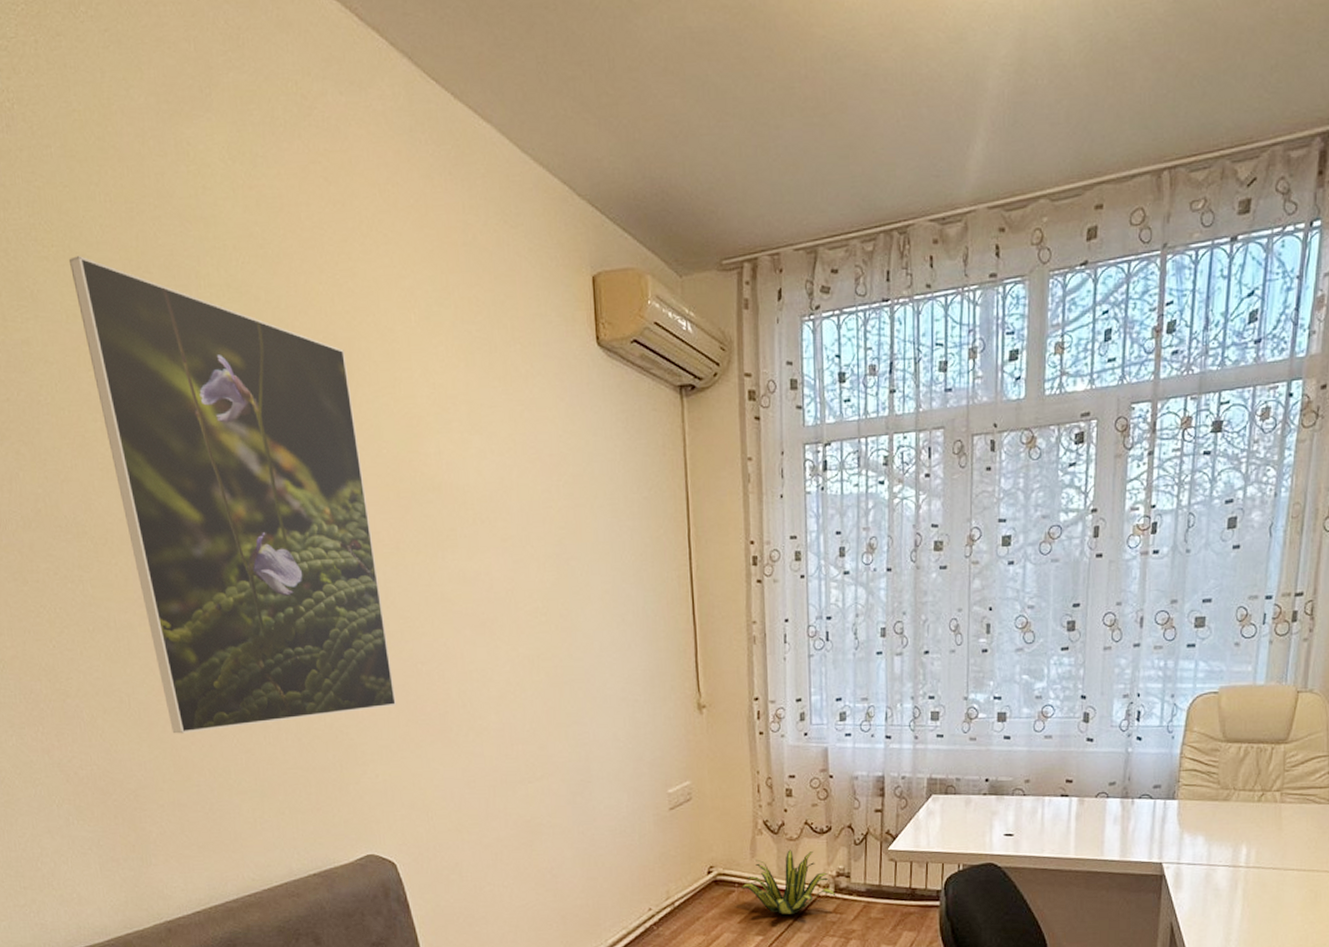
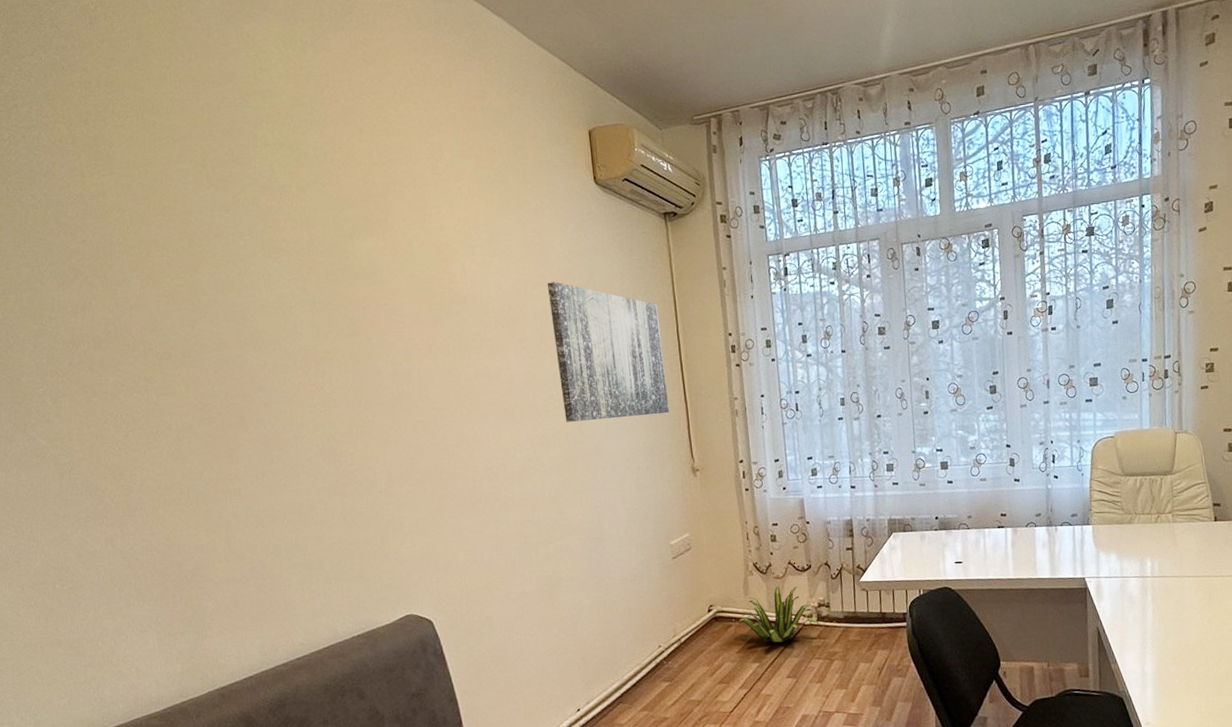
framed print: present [68,256,397,734] -> none [141,124,432,519]
wall art: none [535,468,674,641] -> present [547,281,669,422]

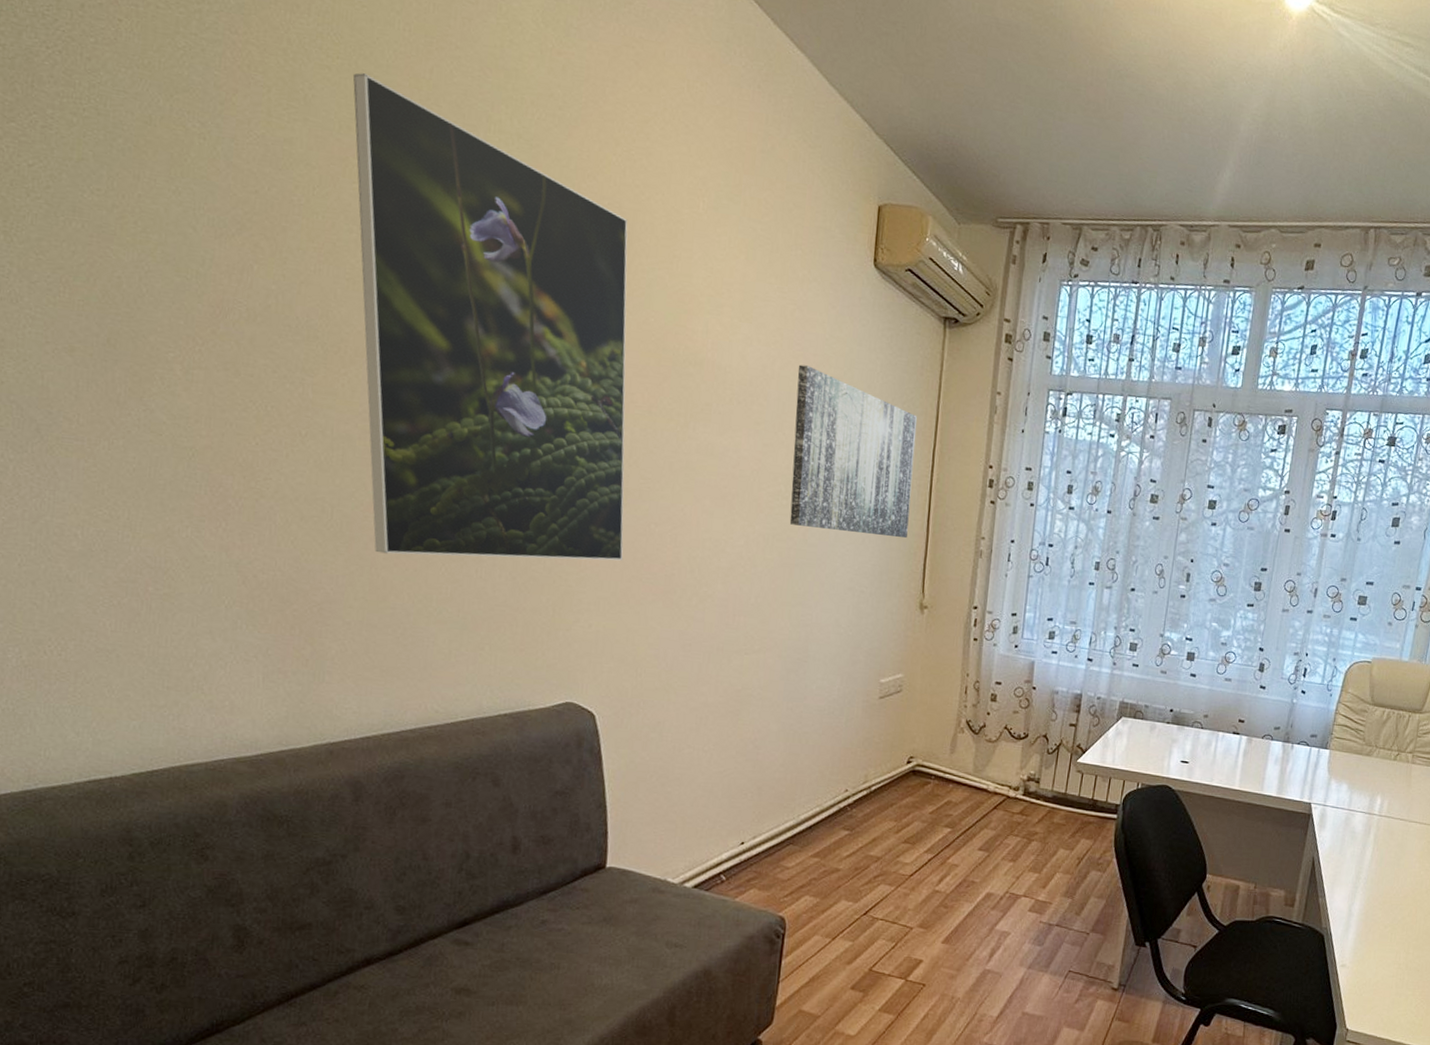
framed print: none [141,124,432,519] -> present [352,73,628,561]
decorative plant: present [737,586,819,643] -> none [937,750,1025,811]

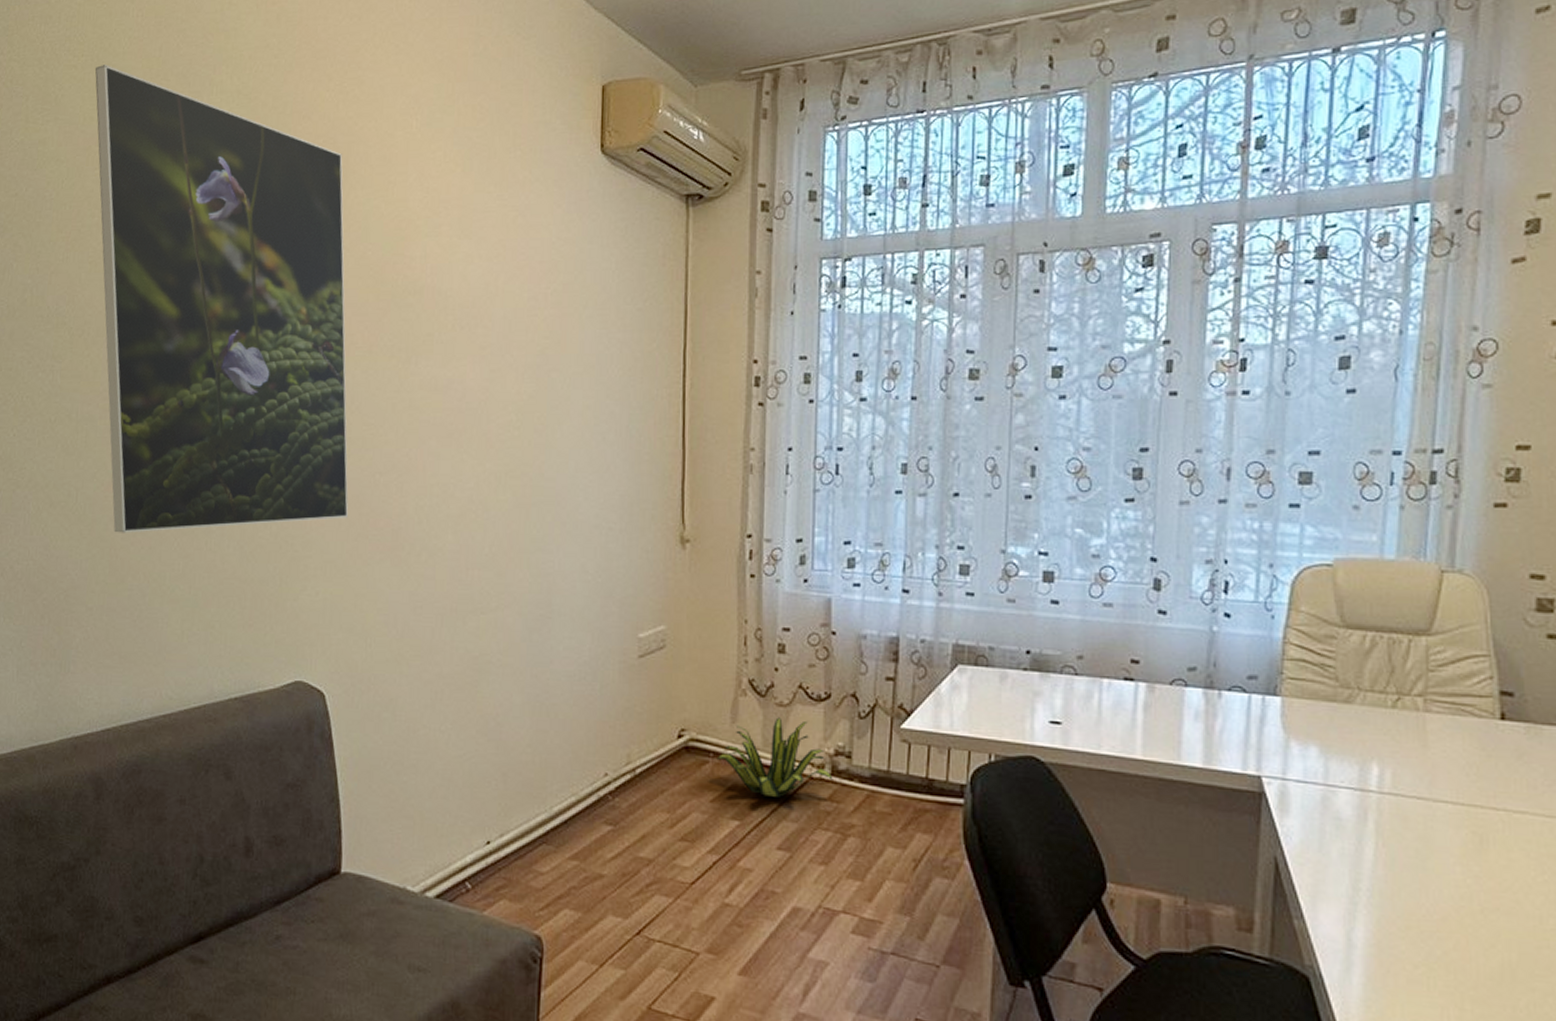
wall art: present [789,364,918,538] -> none [523,275,663,460]
decorative plant: none [937,750,1025,811] -> present [716,717,833,797]

